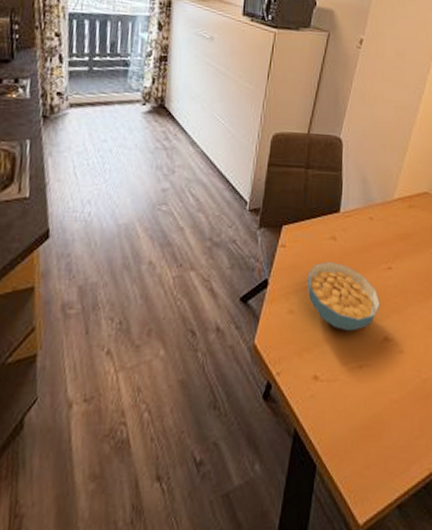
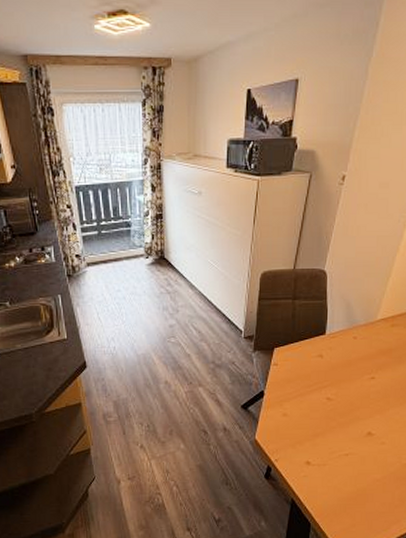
cereal bowl: present [307,262,381,332] -> none [298,375,365,429]

